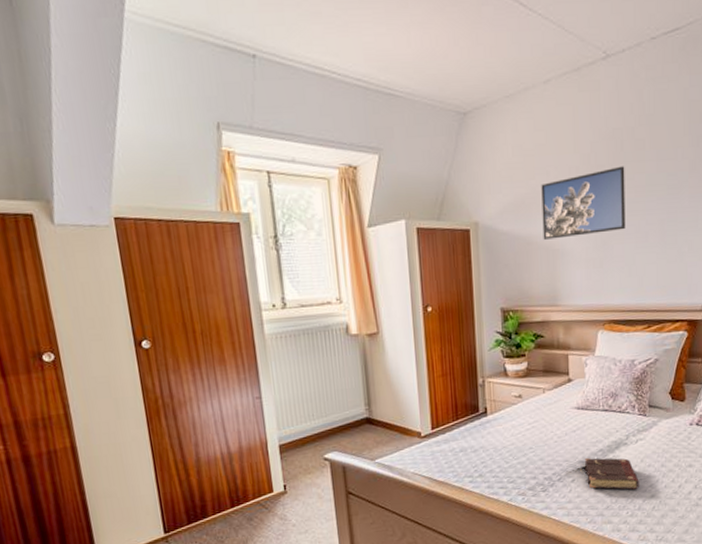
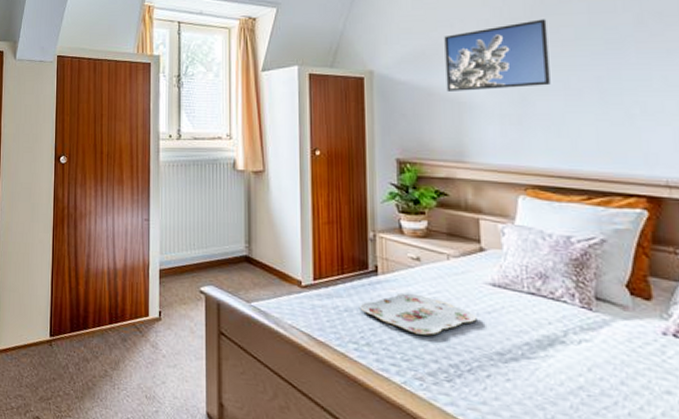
serving tray: none [473,426,565,459] -> present [360,292,477,335]
book: present [584,458,639,490] -> none [504,351,587,408]

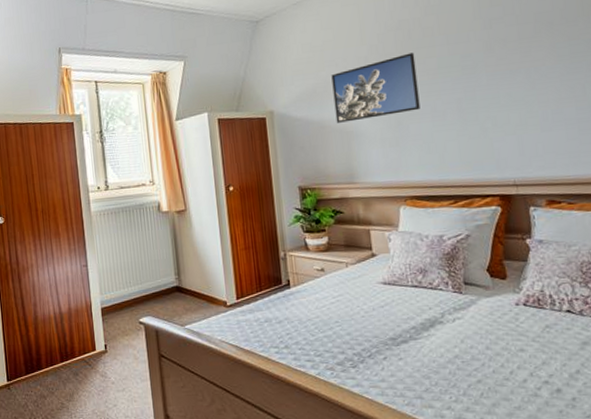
serving tray: present [360,292,477,335] -> none [277,299,373,333]

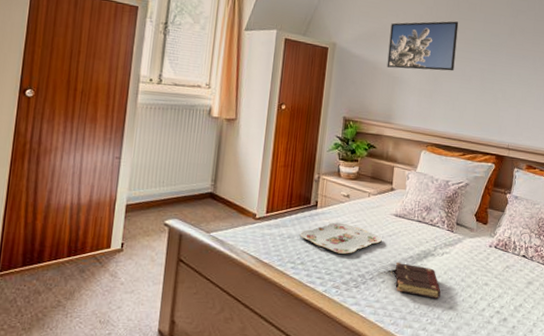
serving tray: none [277,299,373,333] -> present [300,222,382,254]
book: none [396,335,462,372] -> present [394,263,441,299]

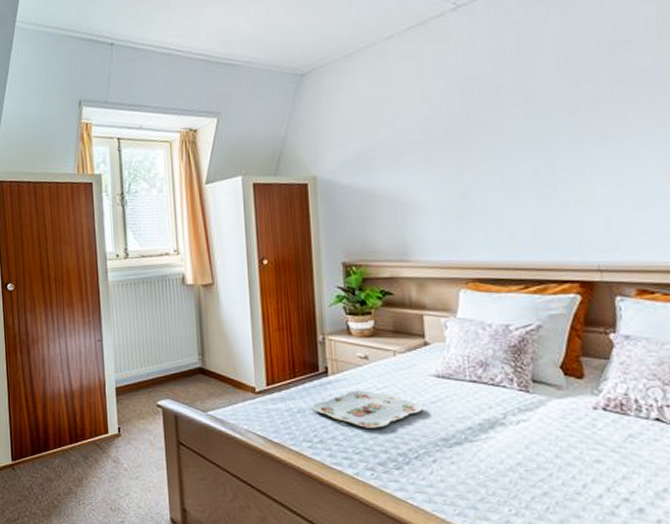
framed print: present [387,21,459,71] -> none [385,113,489,192]
book: present [394,263,441,299] -> none [448,436,525,482]

